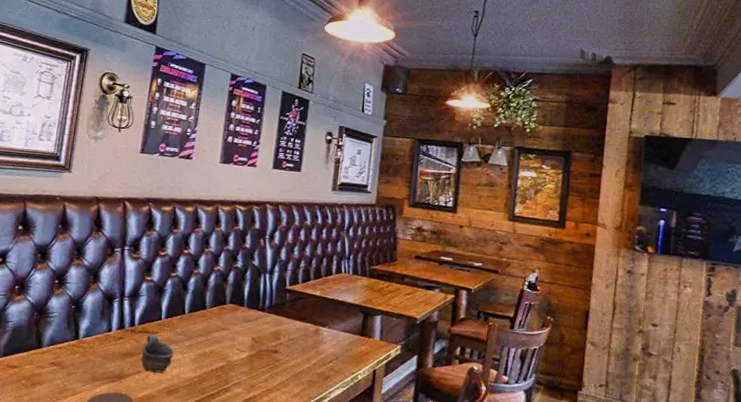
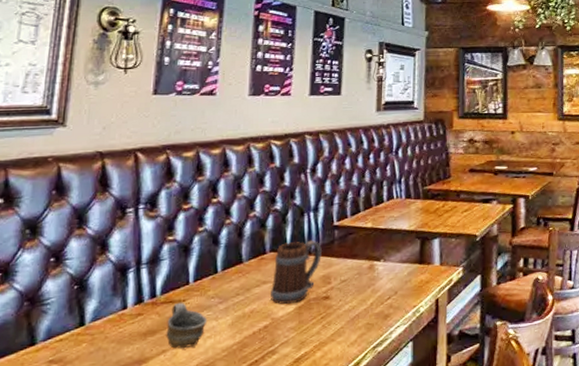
beer mug: none [228,297,274,352] -> present [271,240,322,305]

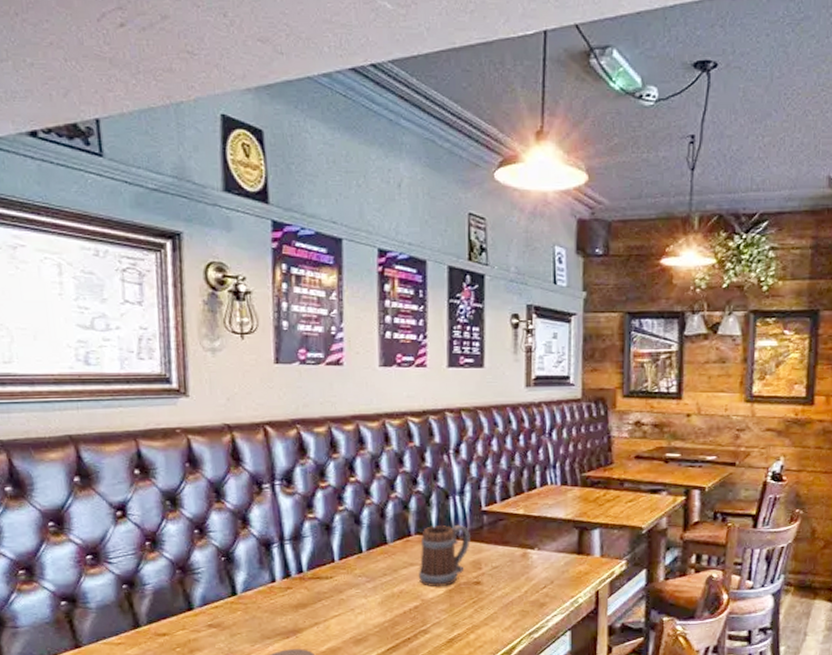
cup: present [166,302,208,349] -> none [316,578,357,622]

